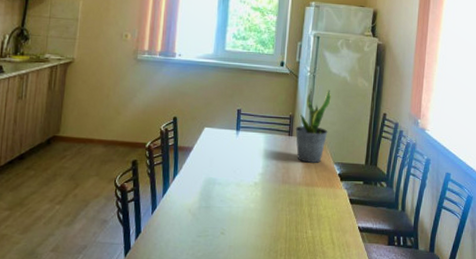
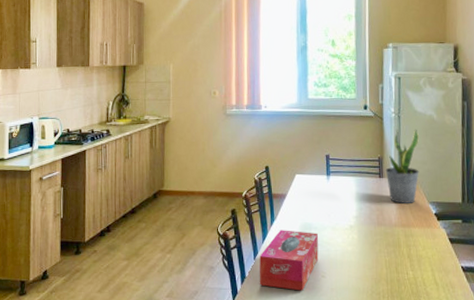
tissue box: none [155,184,221,248] -> present [259,230,319,291]

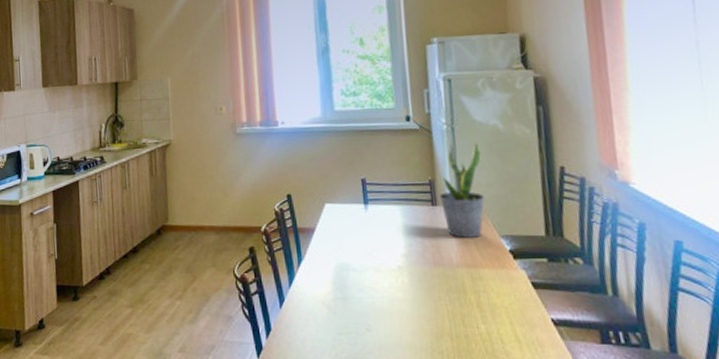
tissue box: present [259,230,319,291] -> none [286,272,361,347]

